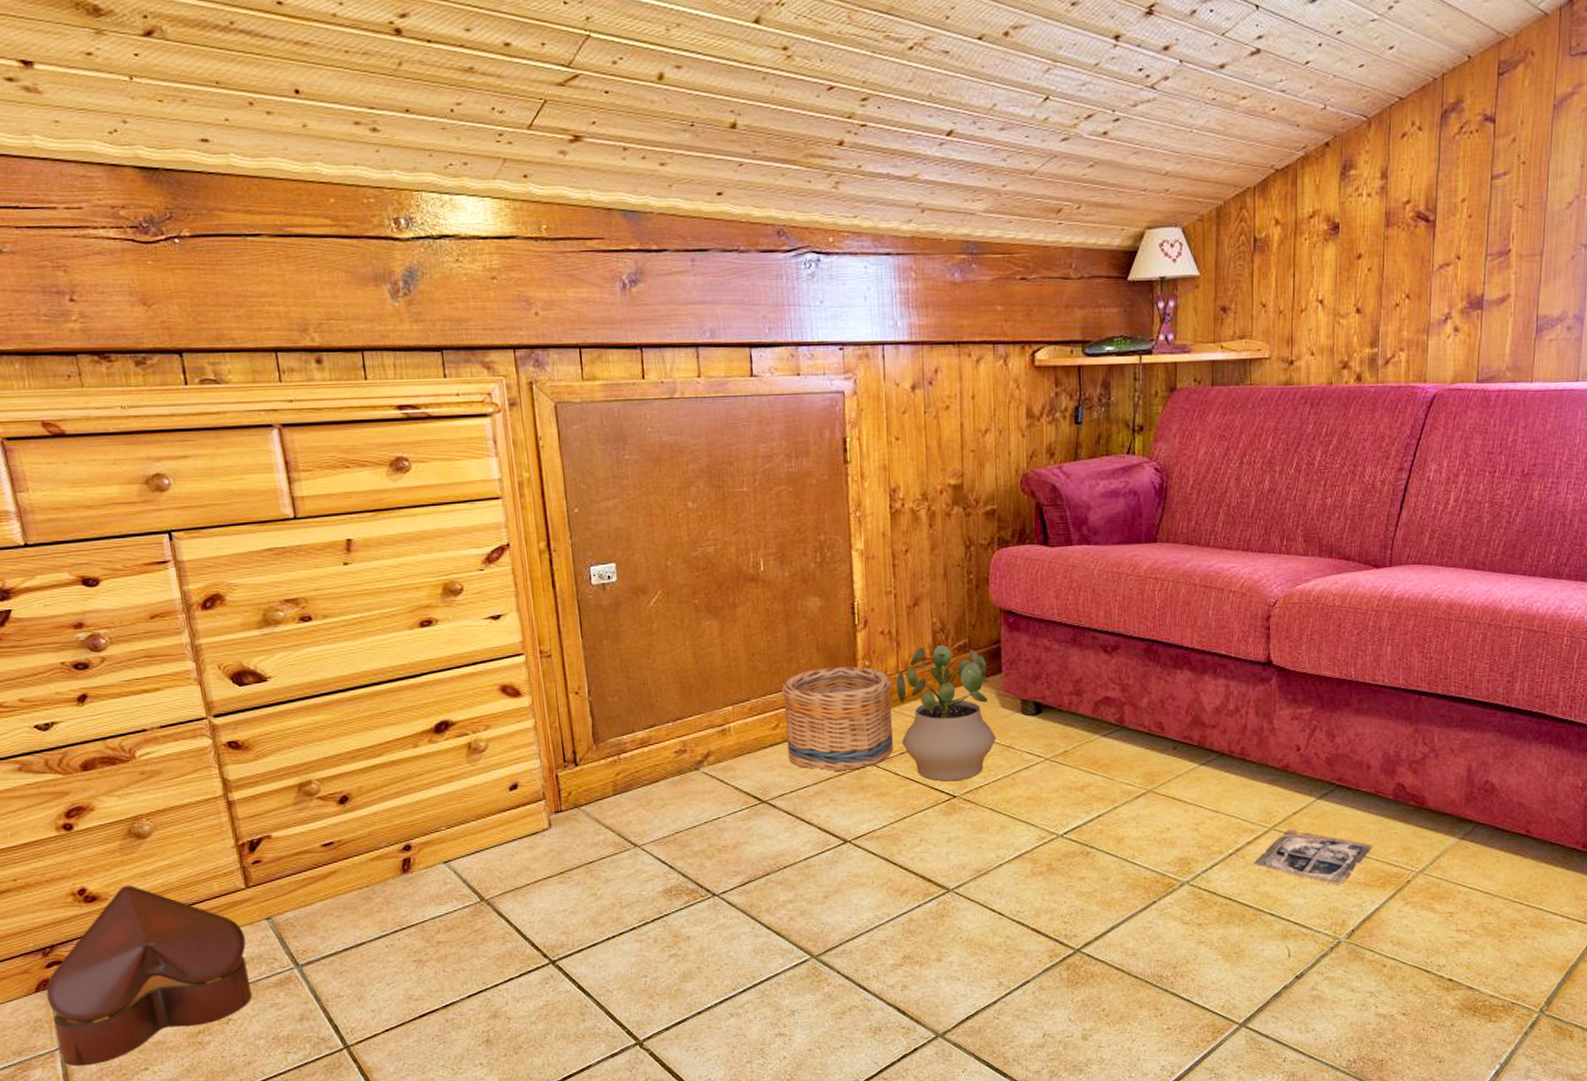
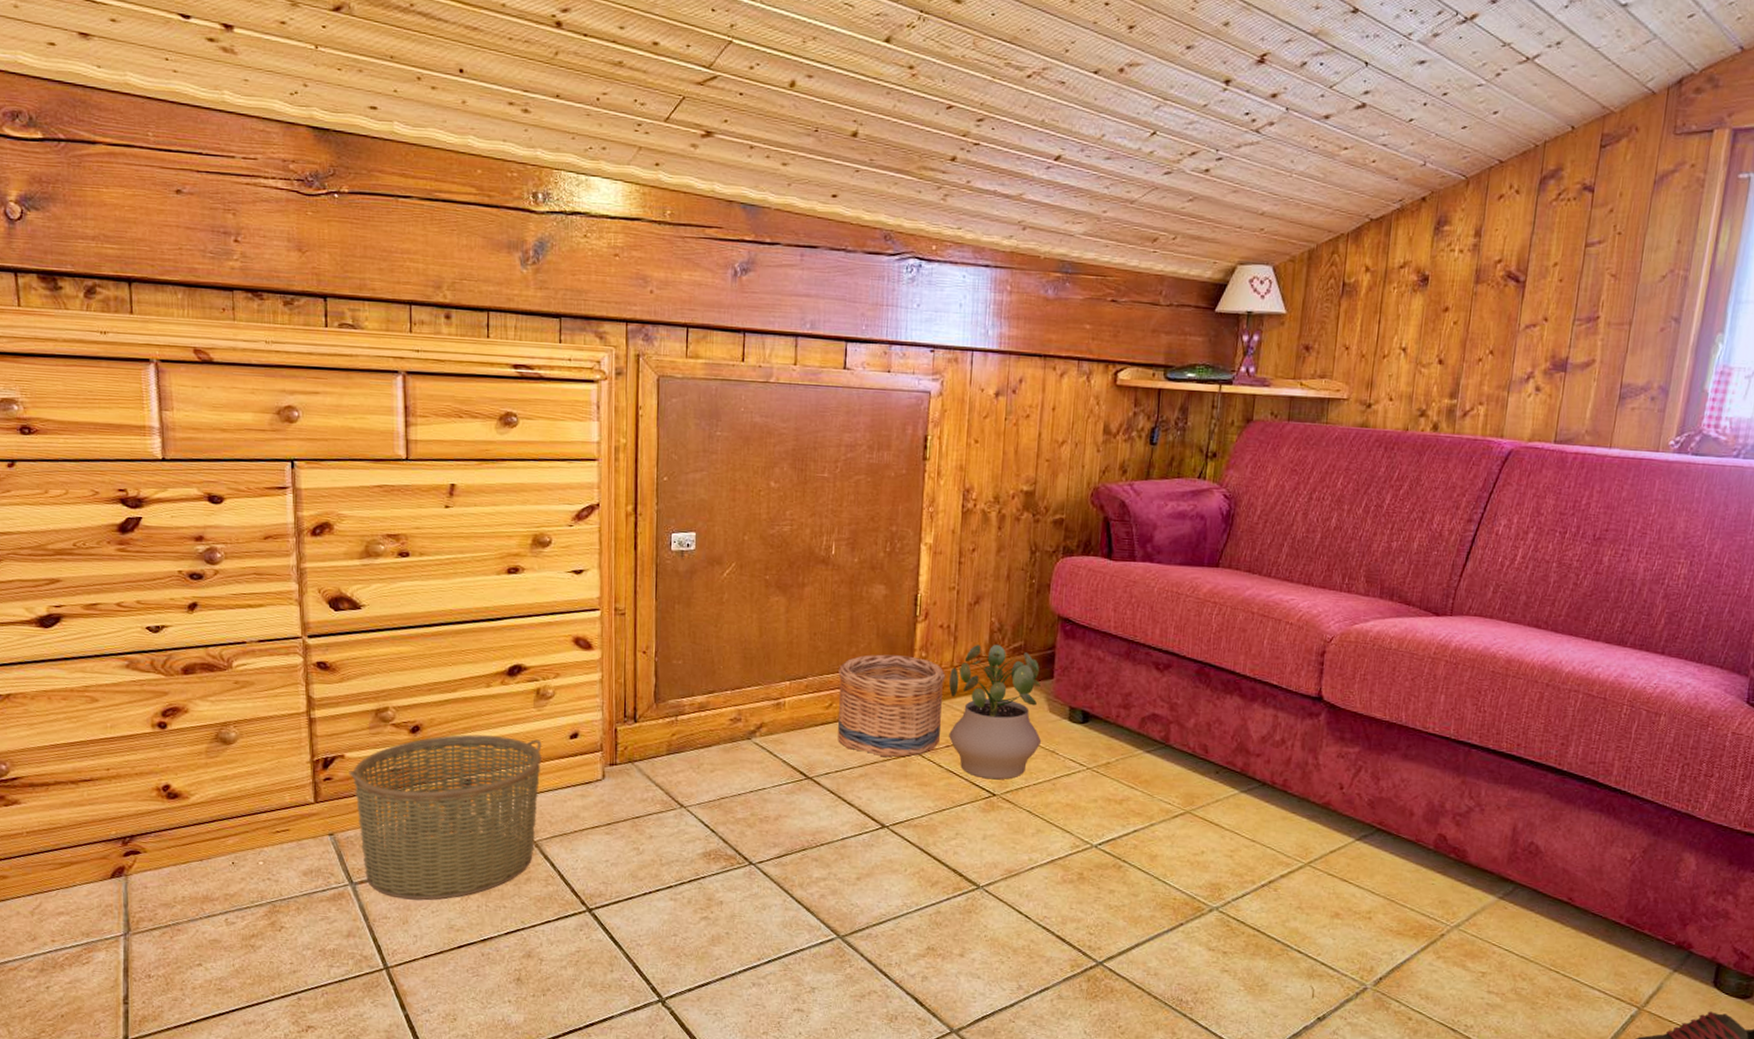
decorative box: present [46,885,252,1065] -> none [120,786,307,954]
basket: none [278,795,487,975] -> present [349,734,542,900]
magazine: present [1252,829,1373,885] -> none [1284,867,1409,930]

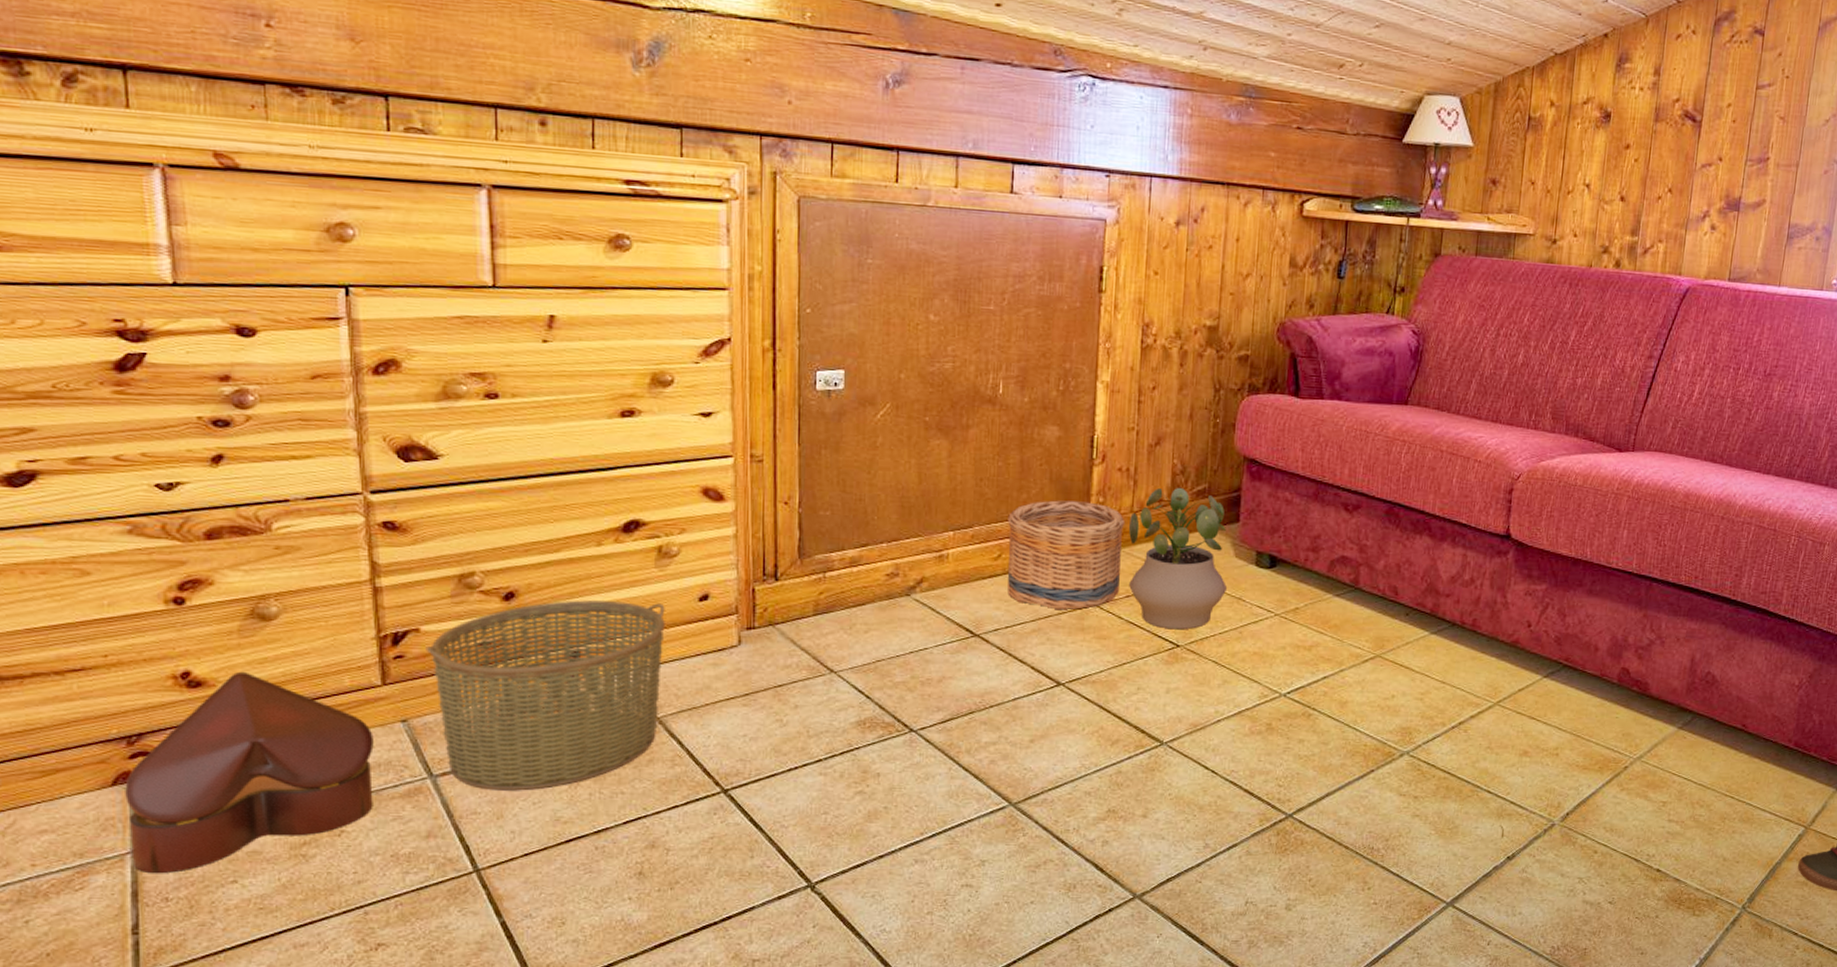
decorative box: none [120,786,307,954] -> present [125,671,374,873]

